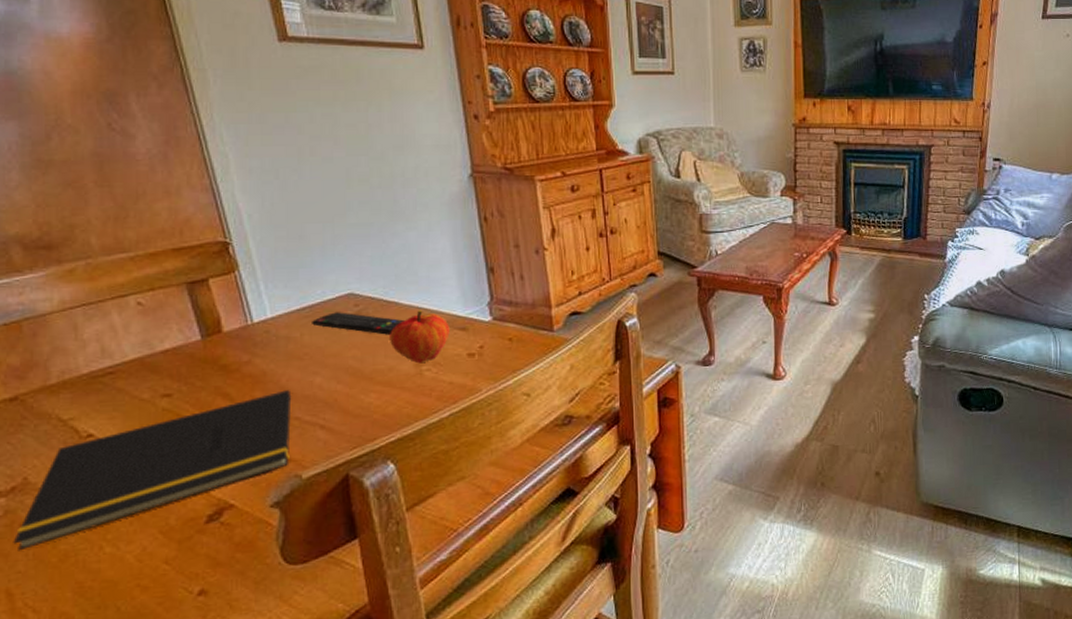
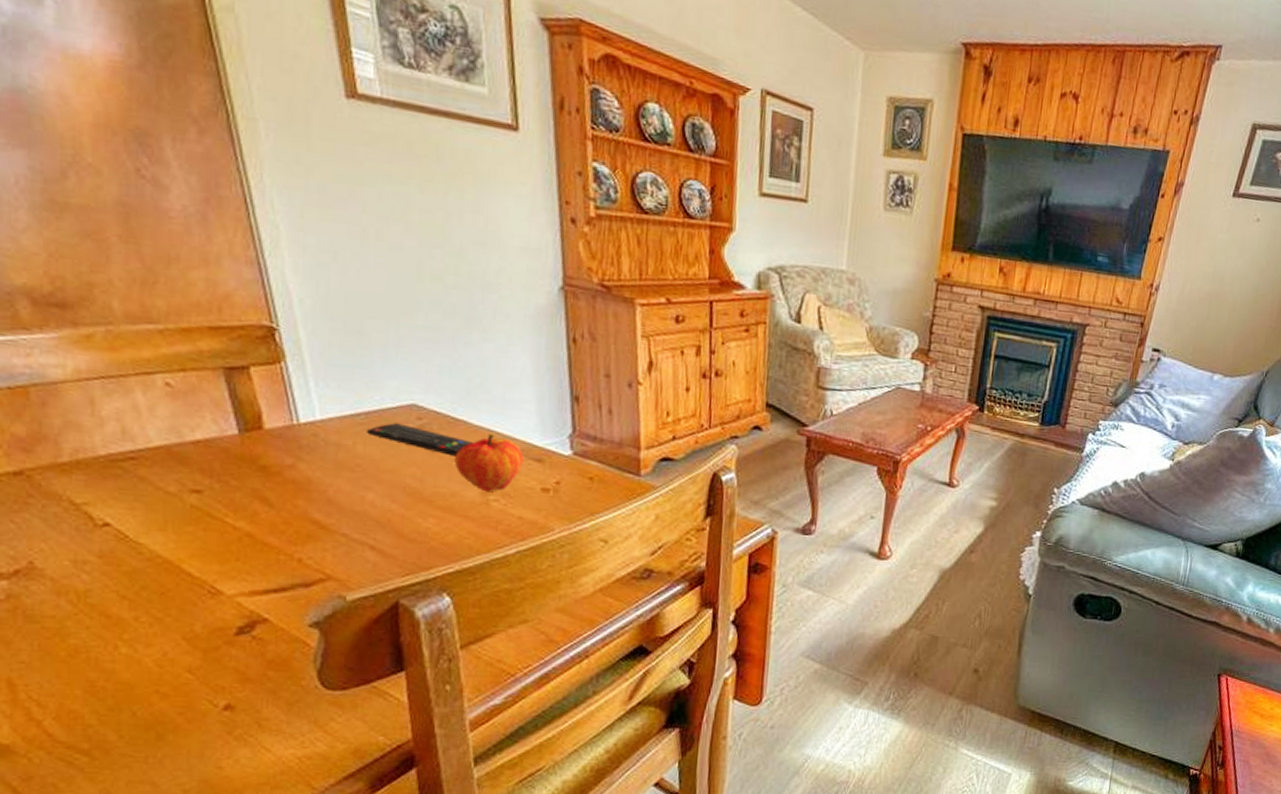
notepad: present [13,390,292,551] -> none [16,502,339,640]

